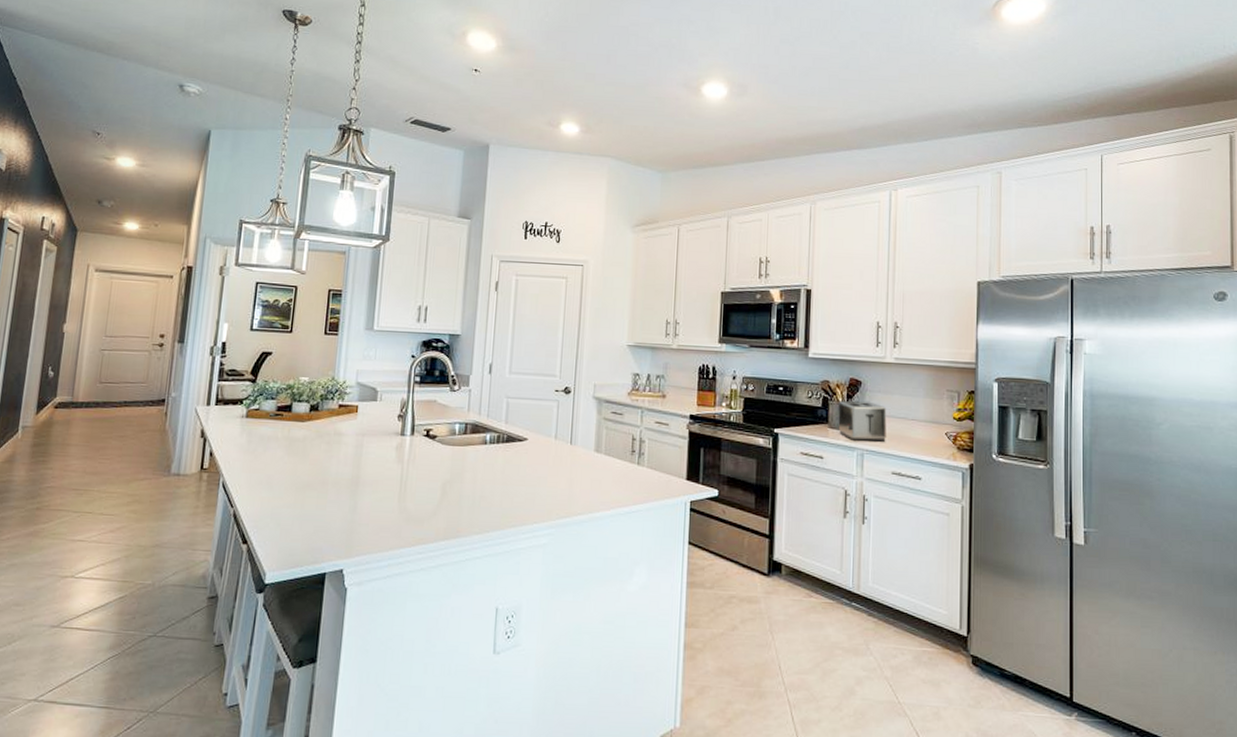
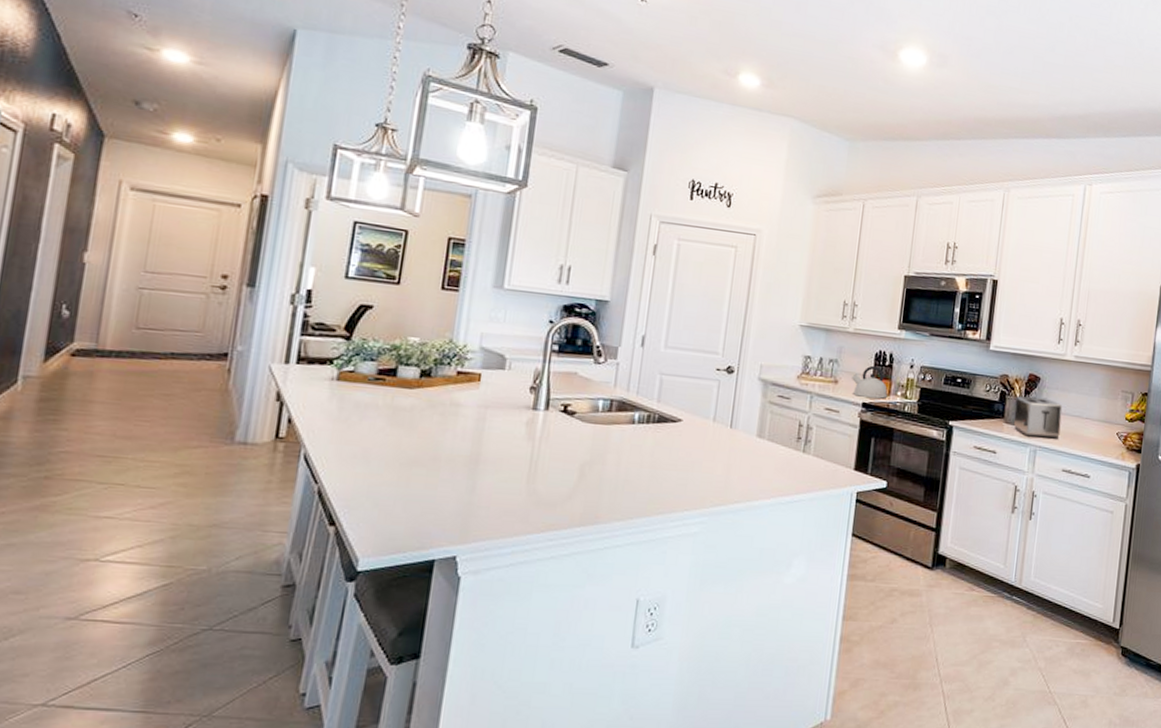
kettle: none [678,379,714,411] -> present [852,365,888,400]

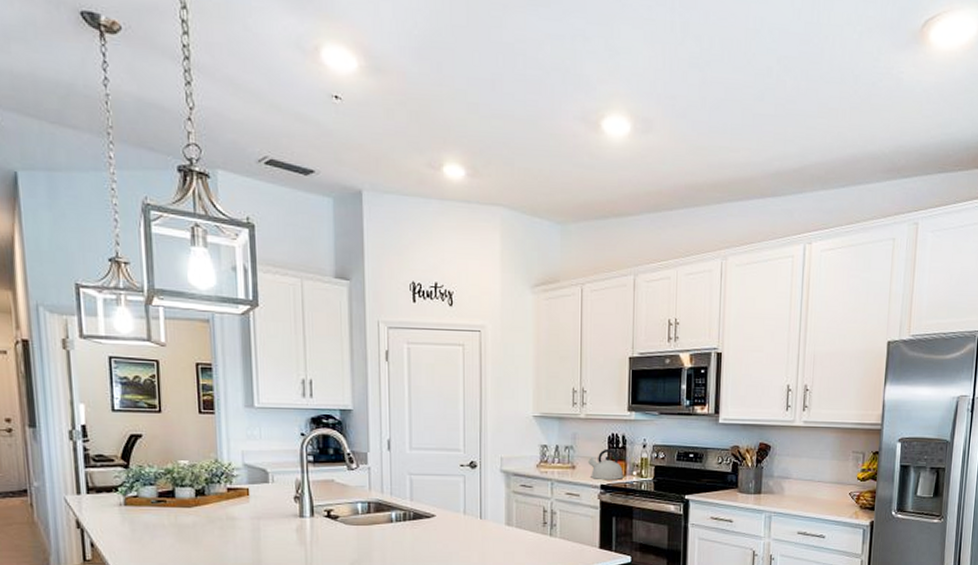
toaster: present [1013,396,1063,439] -> none [747,465,795,505]

